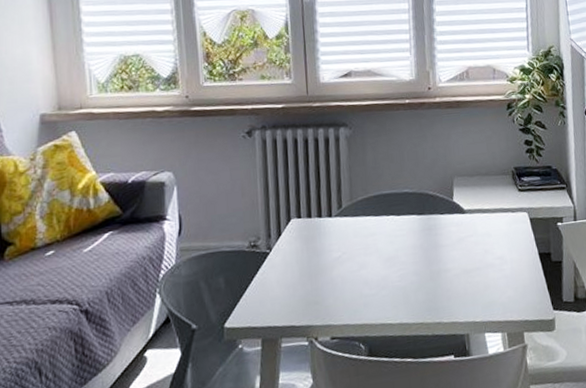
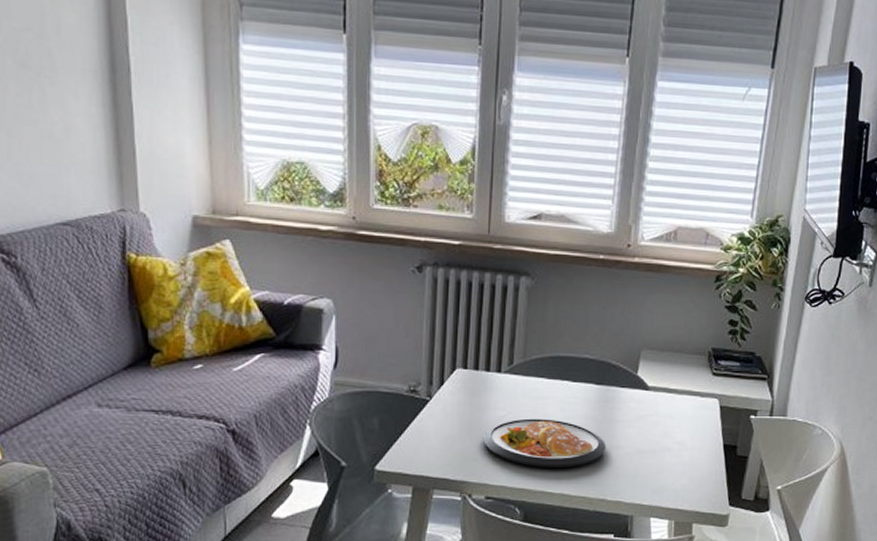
dish: none [323,253,436,301] -> present [484,418,607,467]

